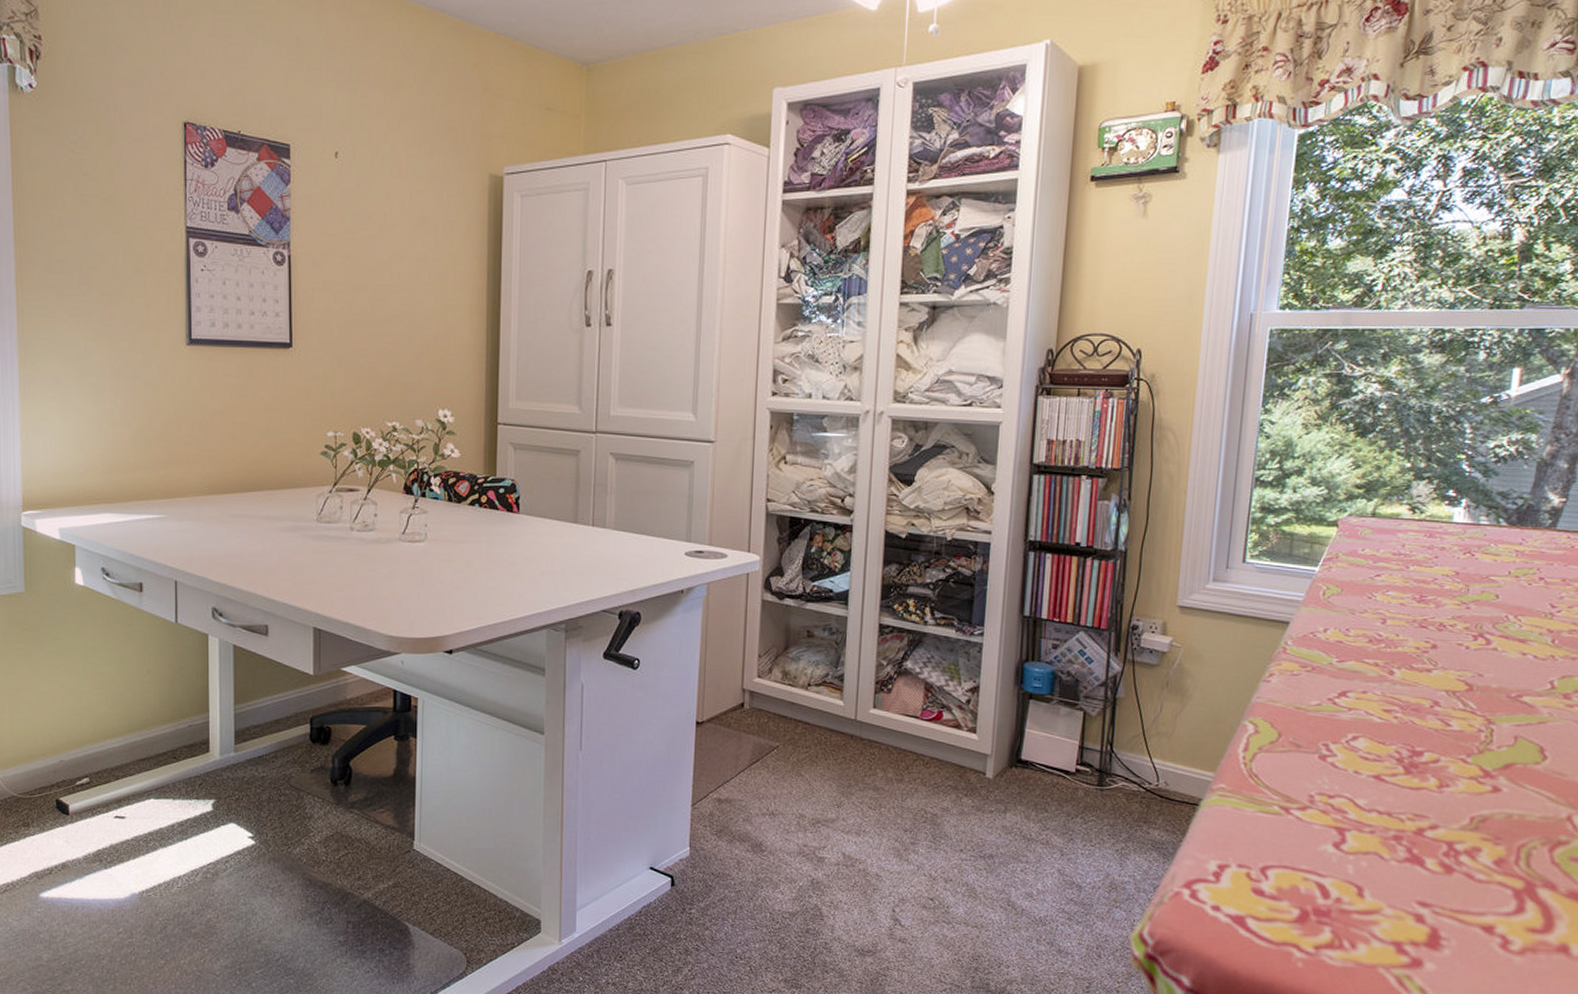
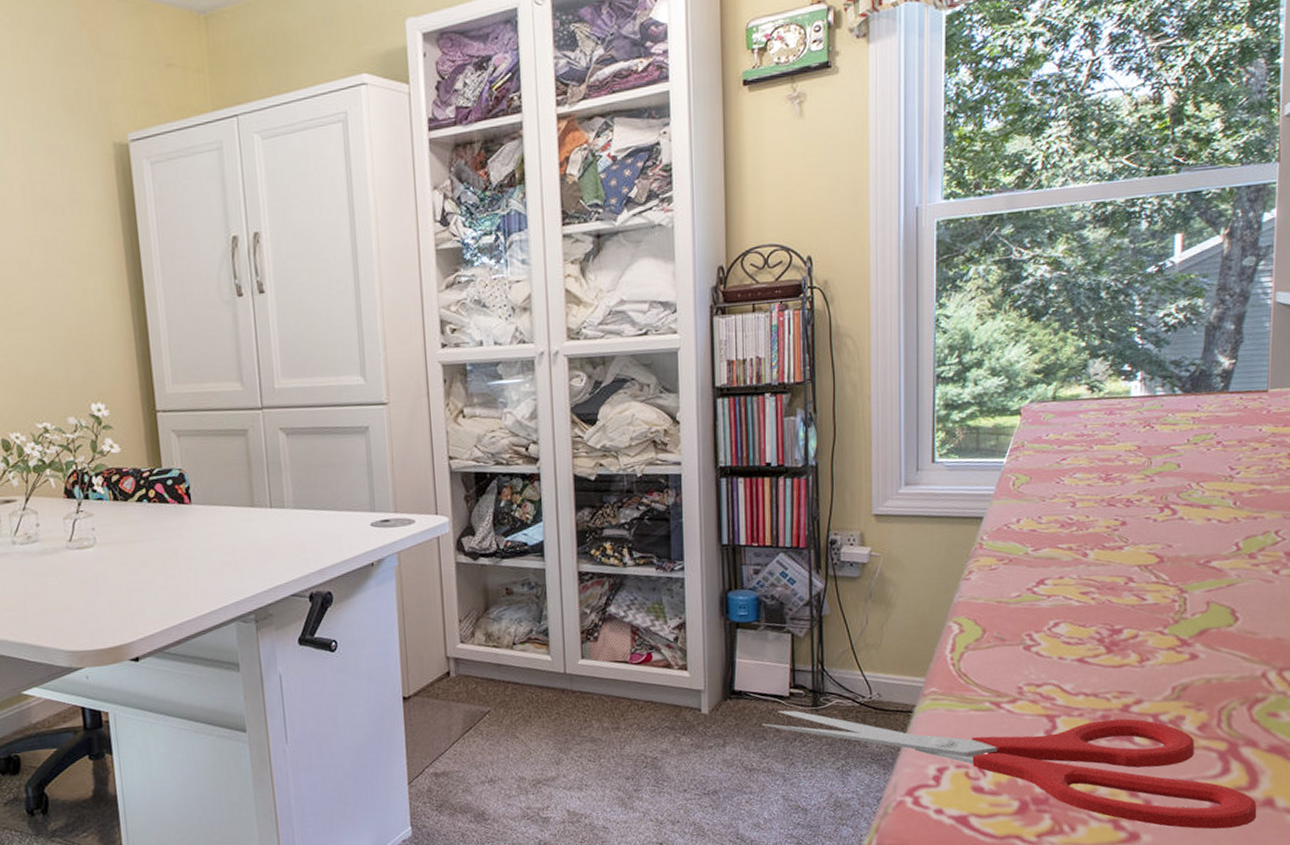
scissors: none [1045,785,1551,970] -> present [762,710,1257,830]

